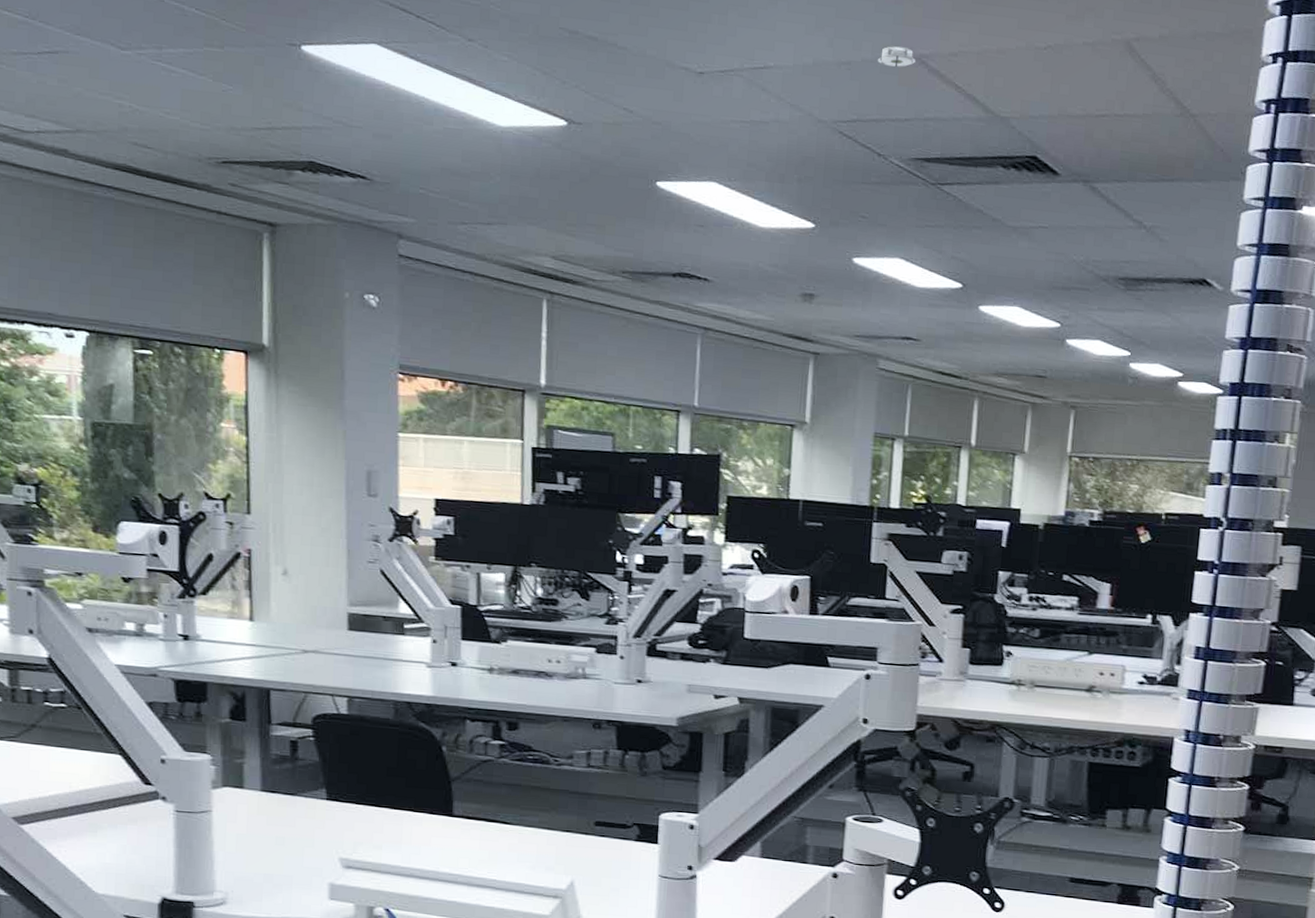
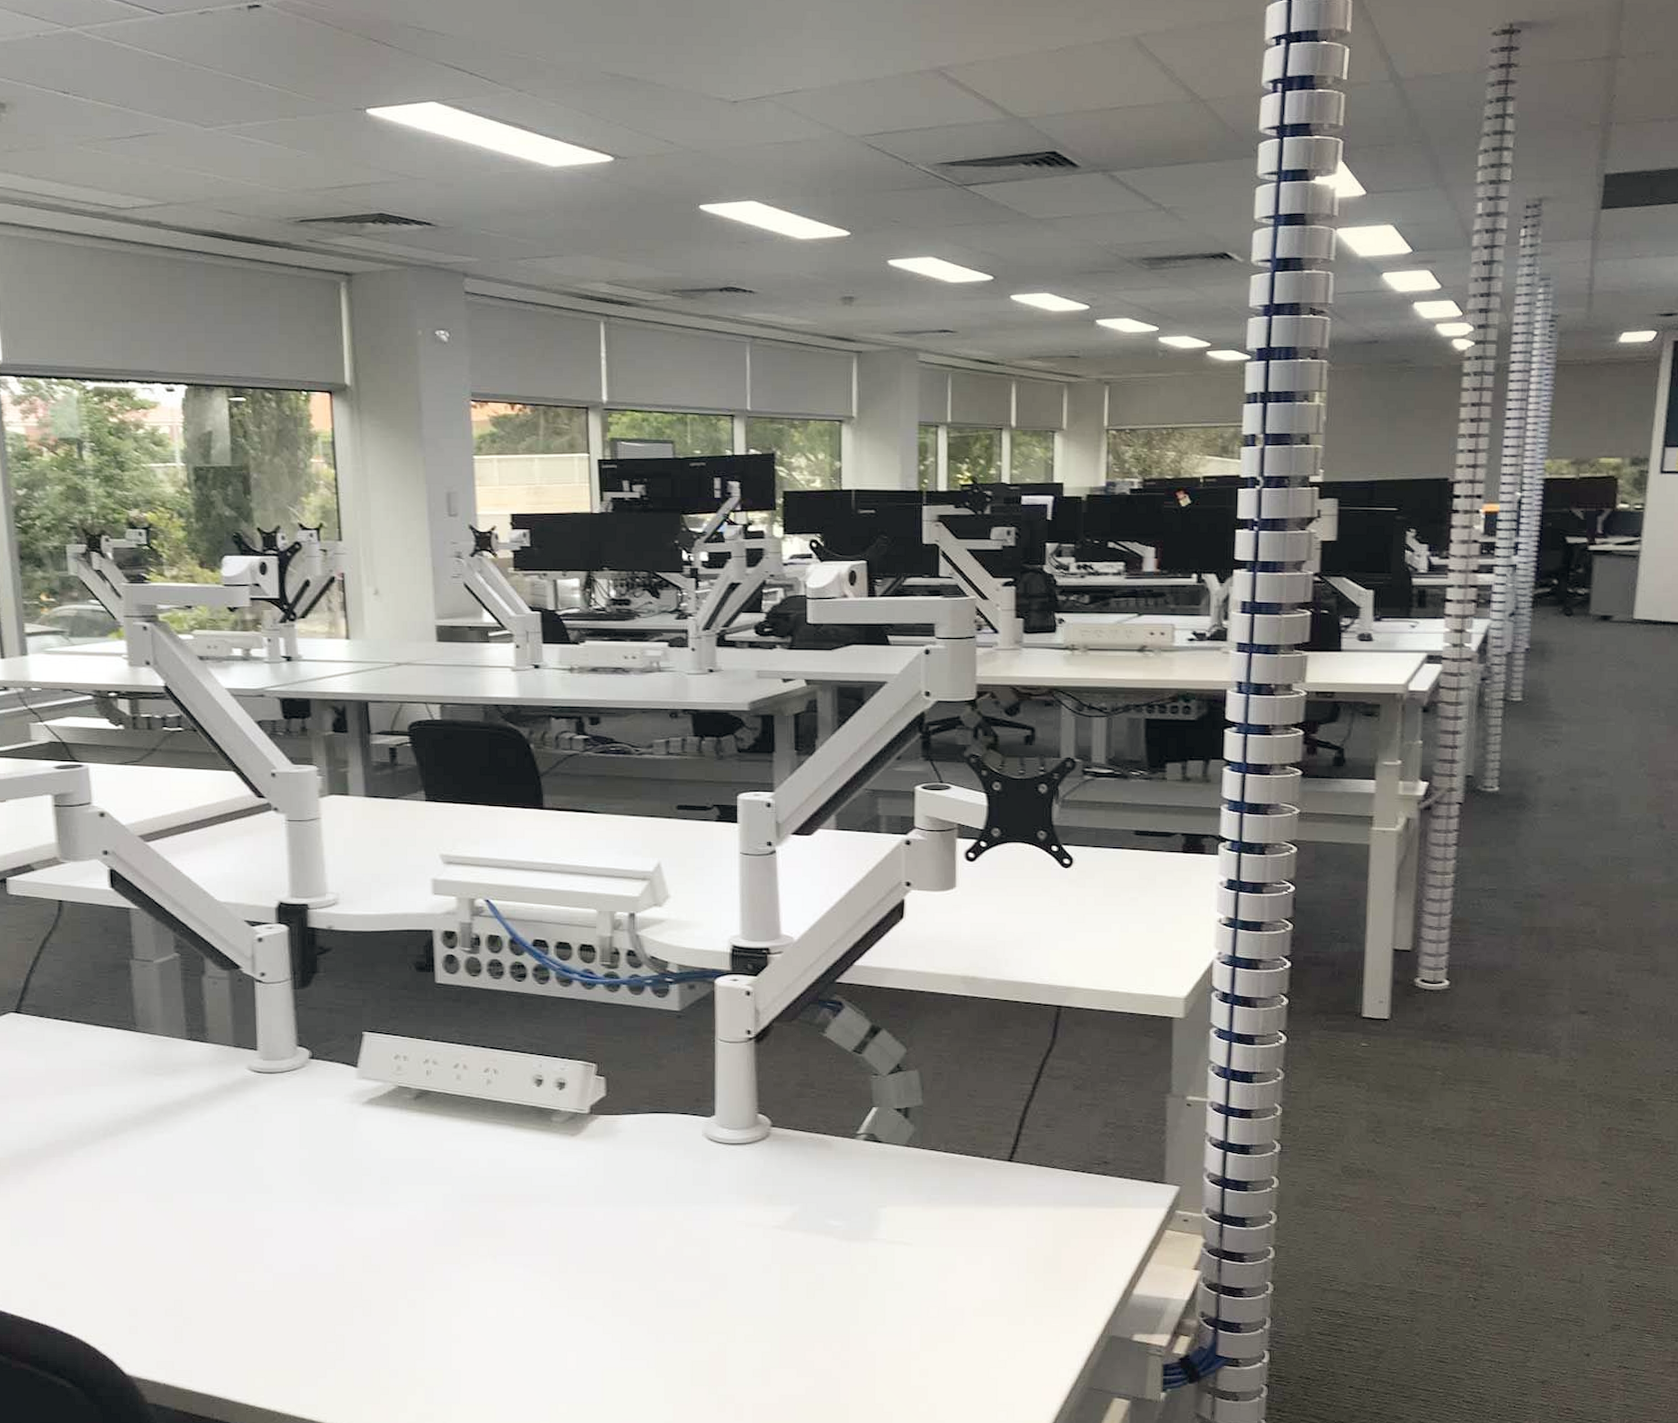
smoke detector: present [876,46,917,67] -> none [899,61,936,81]

